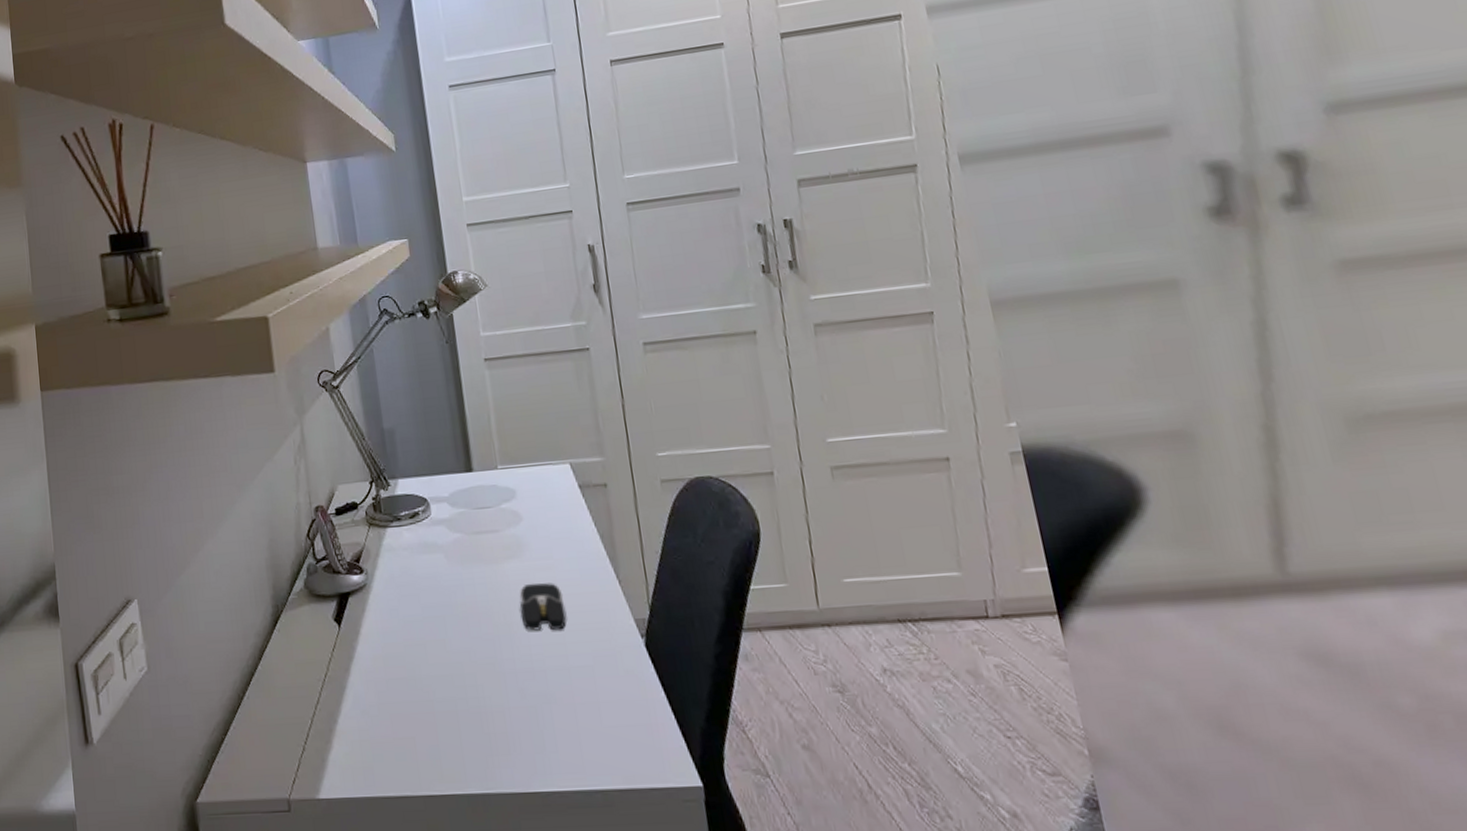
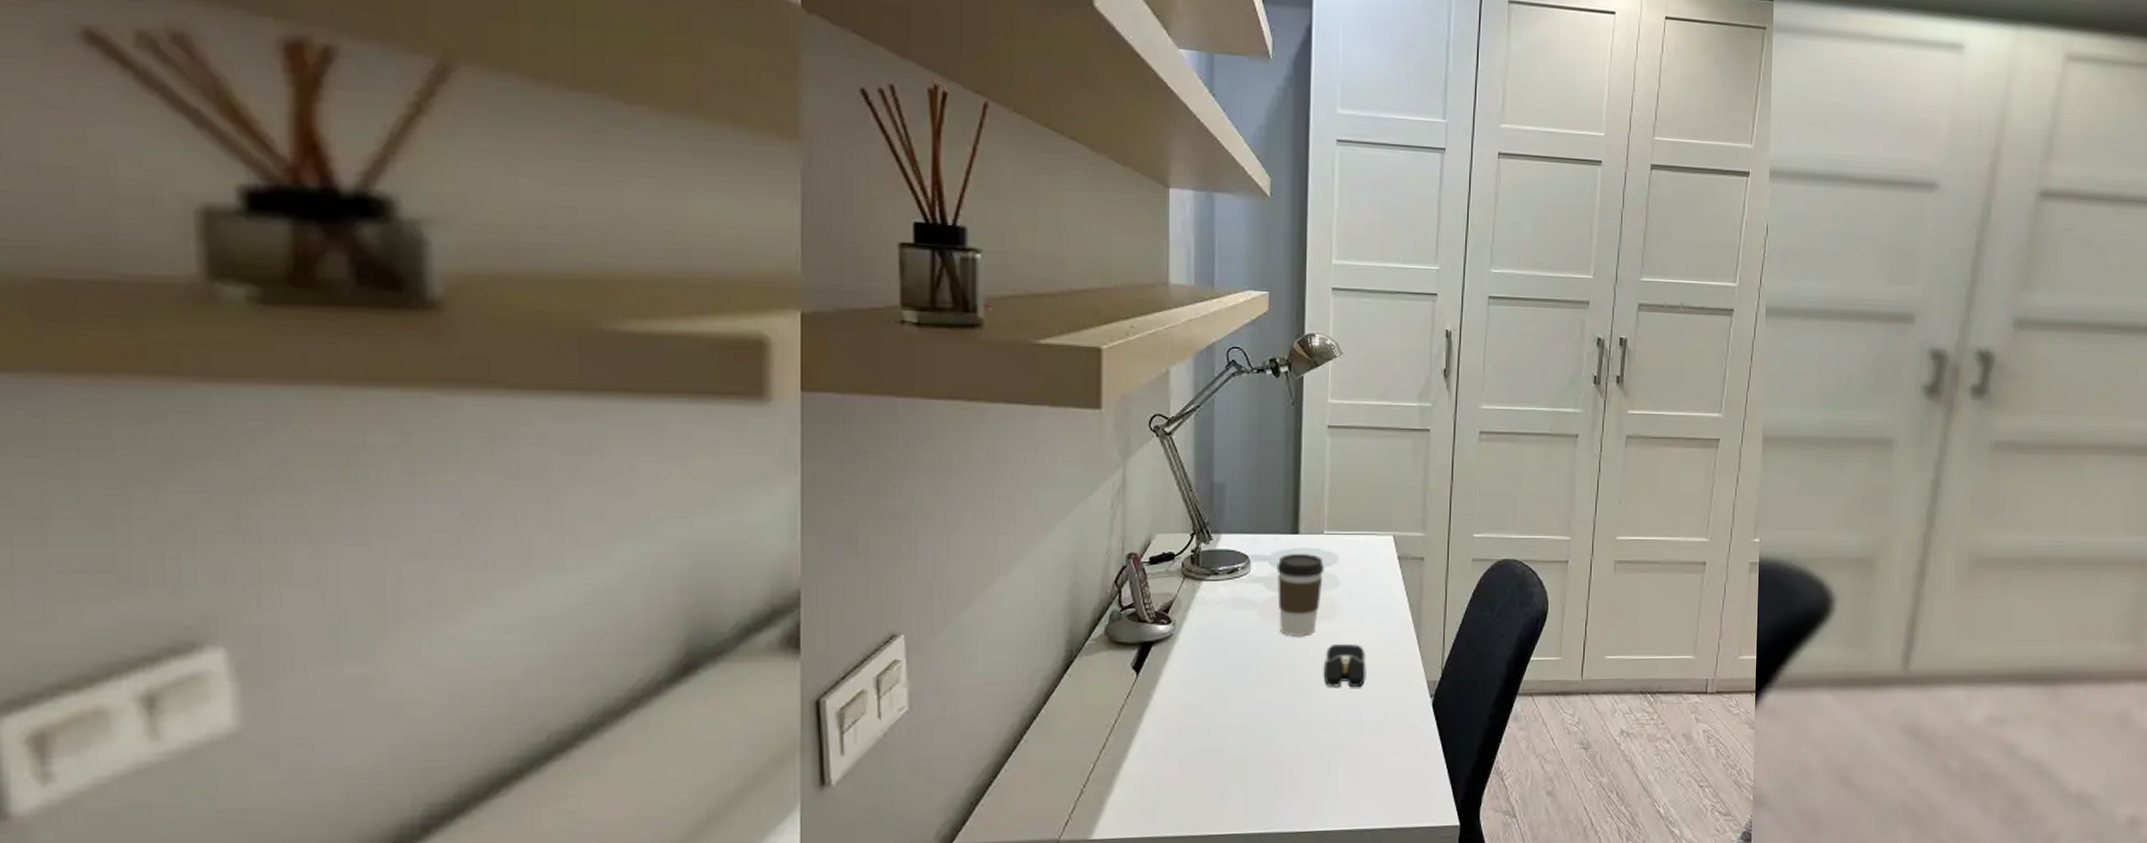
coffee cup: none [456,490,506,578] -> present [1276,553,1325,636]

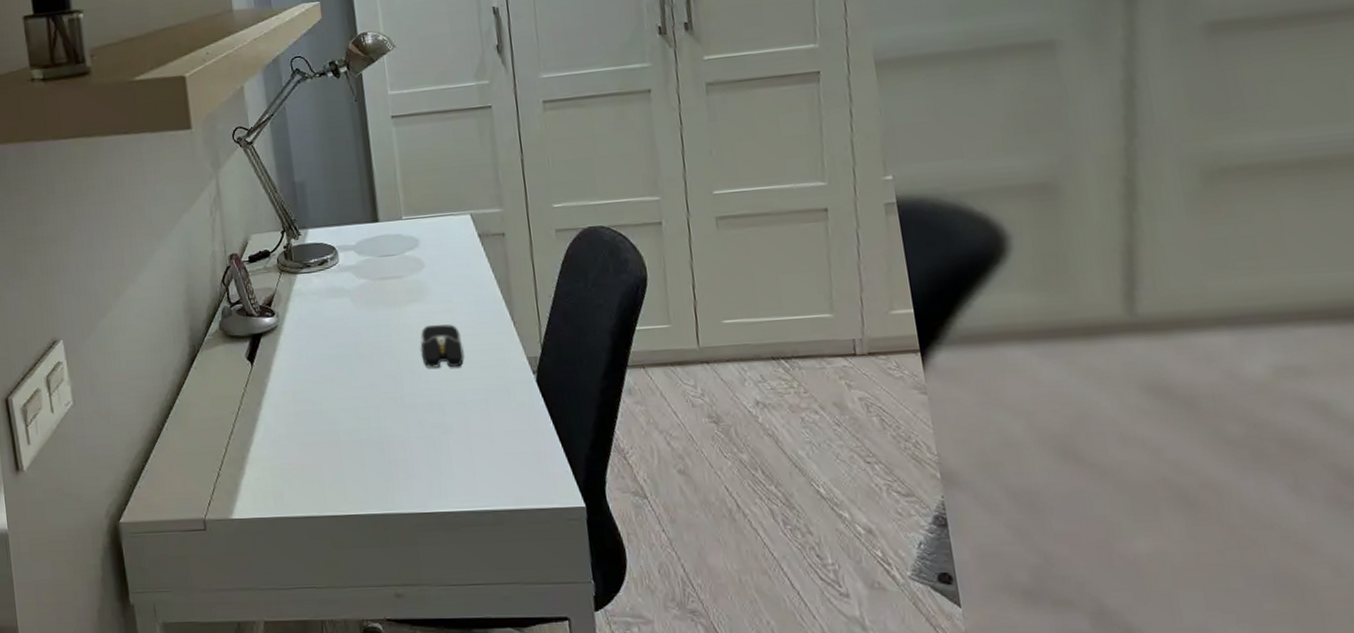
coffee cup: present [1276,553,1325,636] -> none [362,239,409,320]

